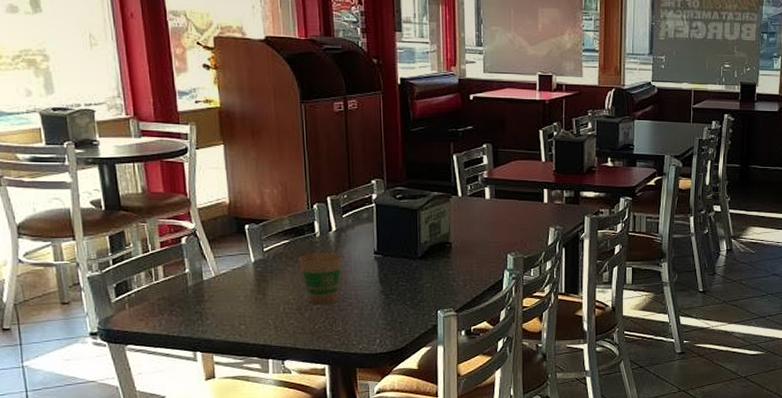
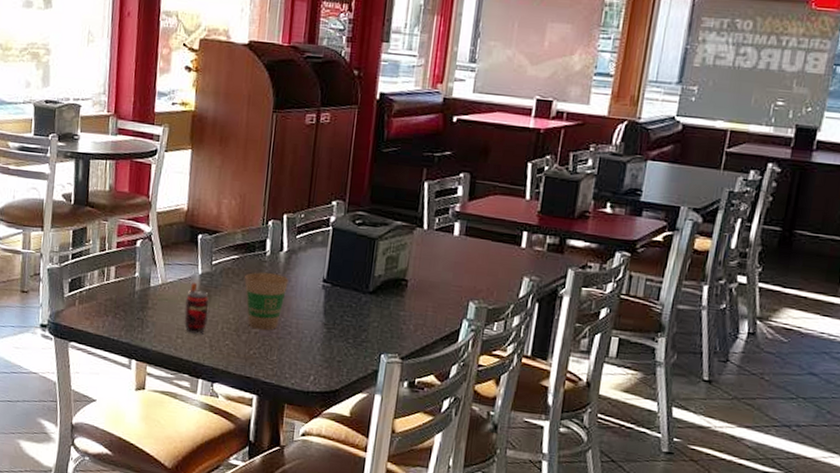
beverage can: none [242,271,268,318] -> present [184,283,209,334]

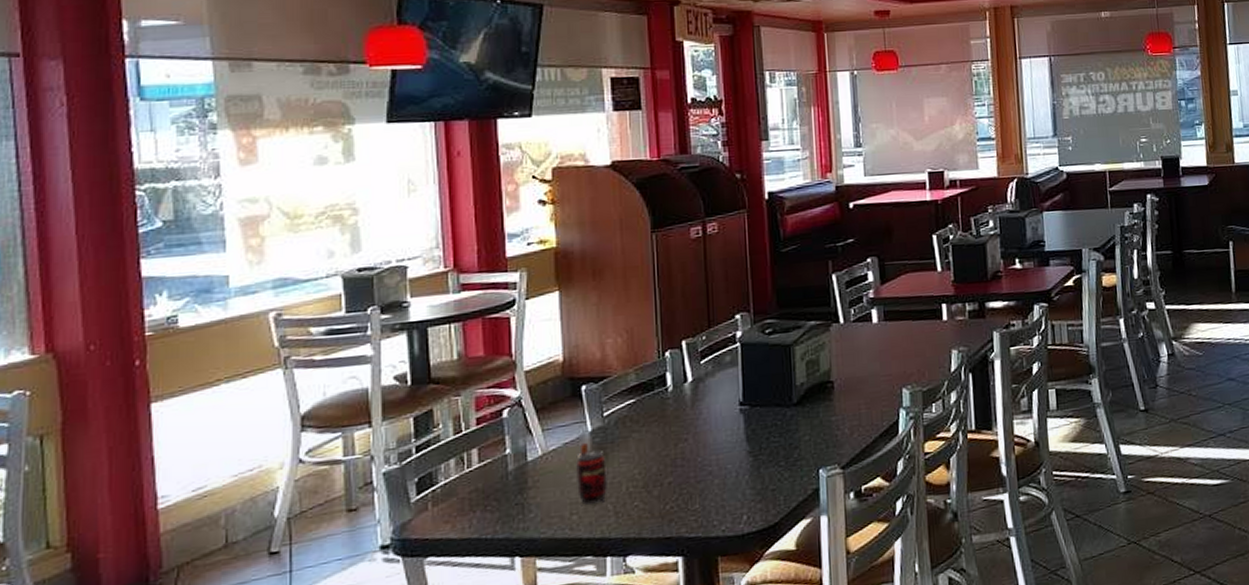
paper cup: present [244,272,289,331] -> none [646,409,700,479]

